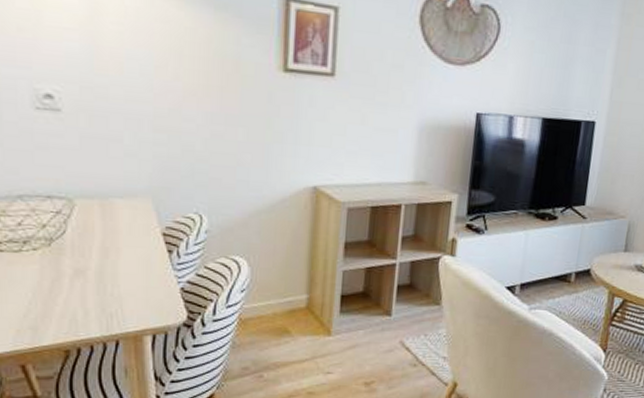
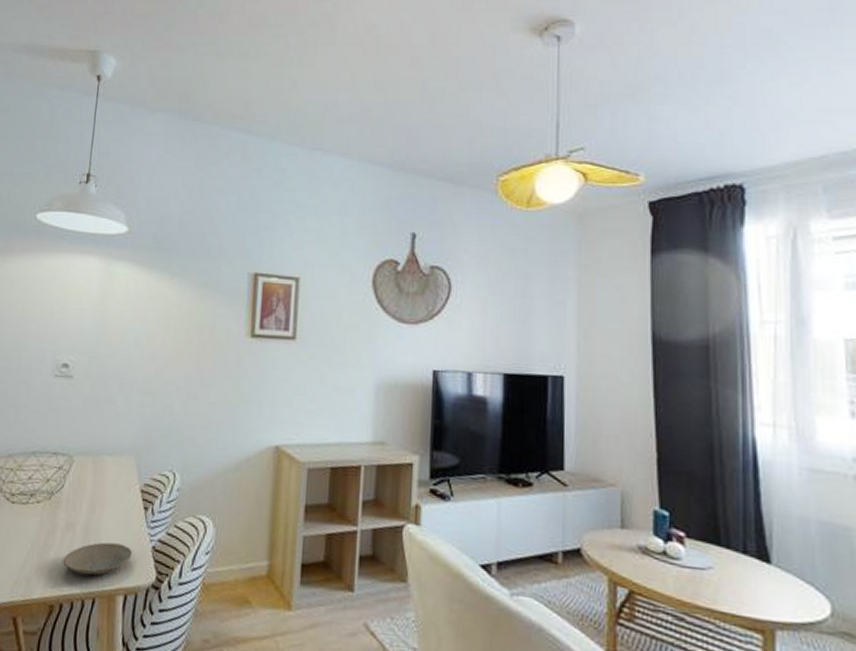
plate: none [75,286,159,319] -> present [63,542,133,575]

